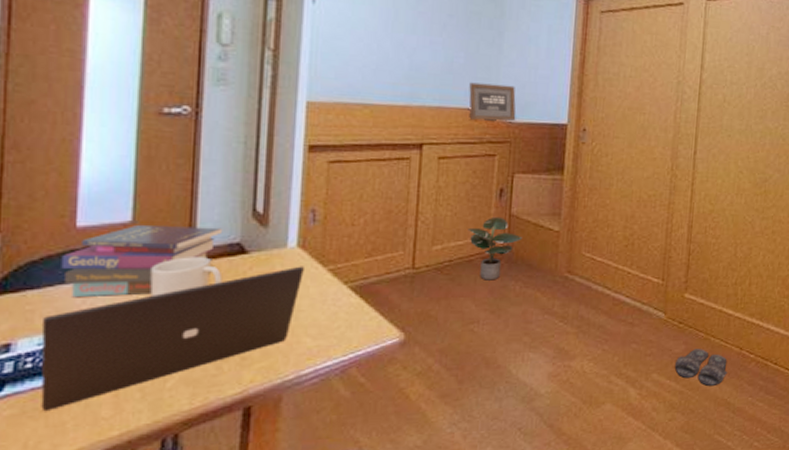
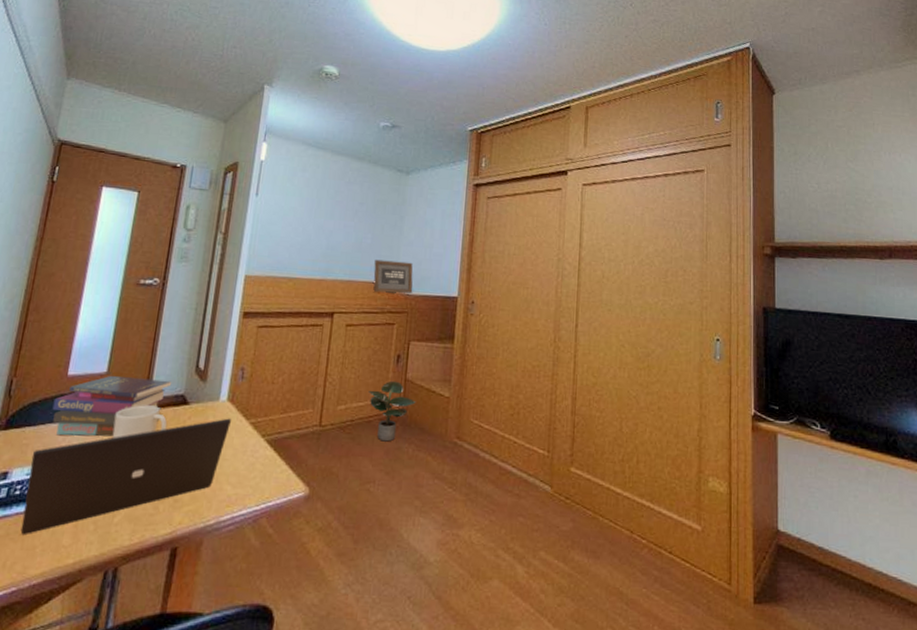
slippers: present [675,349,728,386] -> none [563,528,618,571]

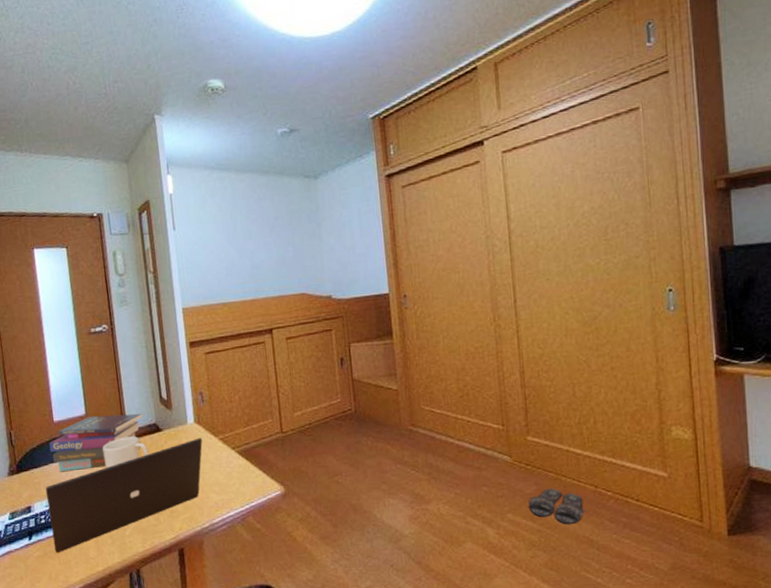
potted plant: present [368,380,416,442] -> none [320,382,367,438]
picture frame: present [373,259,413,294] -> none [300,267,344,304]
slippers: none [563,528,618,571] -> present [529,488,585,524]

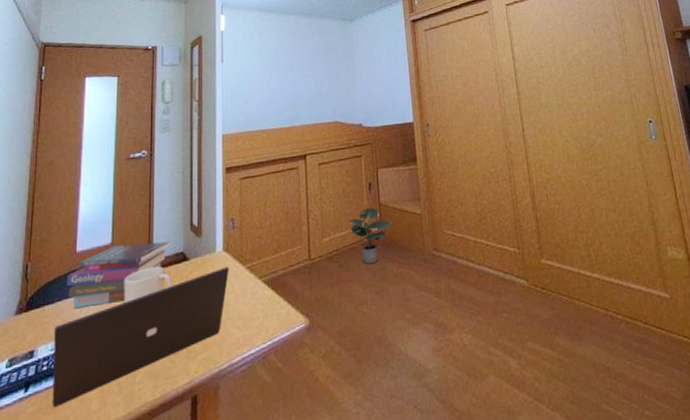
potted plant: none [320,382,367,438] -> present [348,207,392,265]
slippers: present [529,488,585,524] -> none [547,313,600,351]

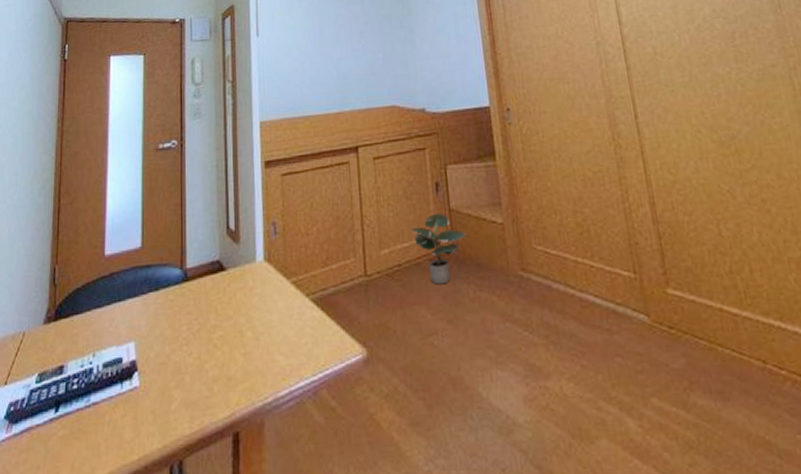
laptop: present [52,266,229,408] -> none [83,280,272,433]
books: present [67,241,171,309] -> none [95,247,206,321]
mug: present [124,266,172,303] -> none [156,276,208,317]

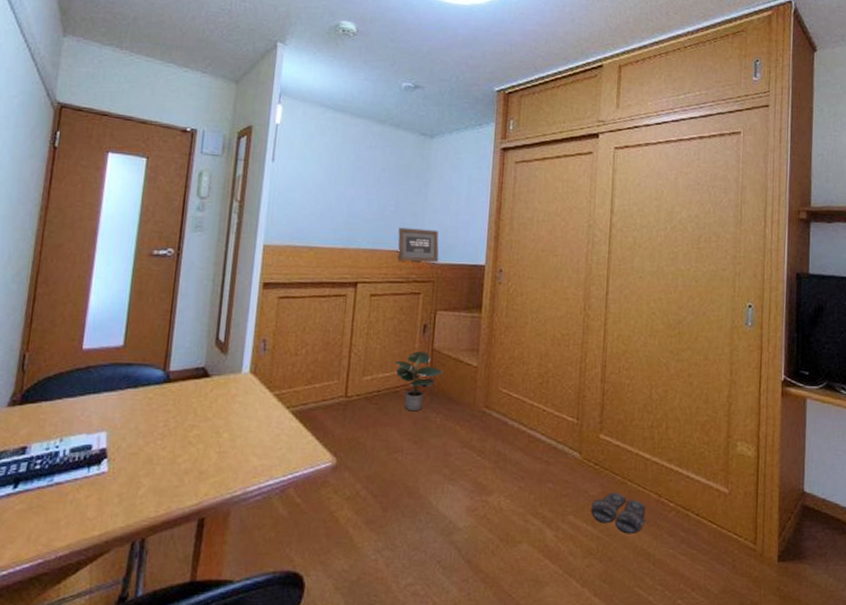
picture frame: none [391,77,439,118] -> present [397,227,439,263]
slippers: none [678,363,755,416] -> present [592,493,646,533]

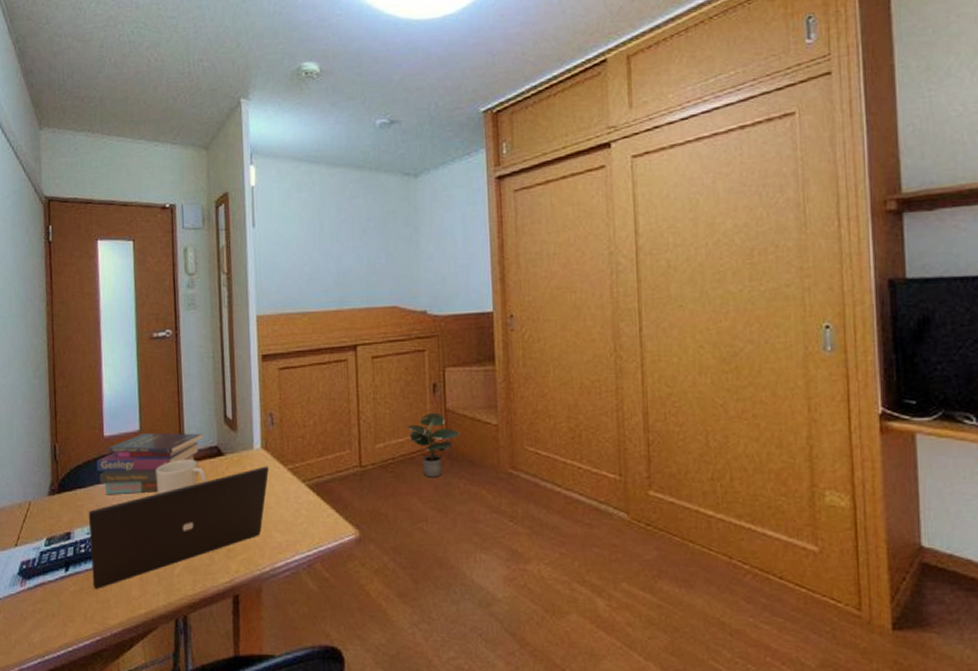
laptop: none [43,390,254,509] -> present [88,466,269,590]
books: none [68,349,192,410] -> present [96,433,204,495]
mug: none [132,378,189,412] -> present [156,459,207,494]
picture frame: present [397,227,439,263] -> none [393,279,441,318]
slippers: present [592,493,646,533] -> none [648,556,716,600]

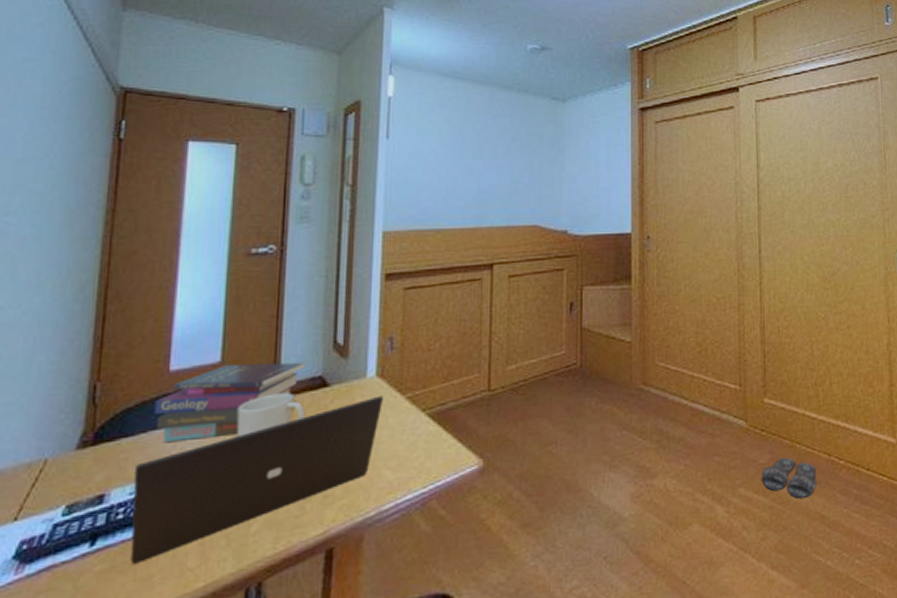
potted plant: present [406,412,461,478] -> none [541,331,595,398]
slippers: none [648,556,716,600] -> present [762,457,818,498]

